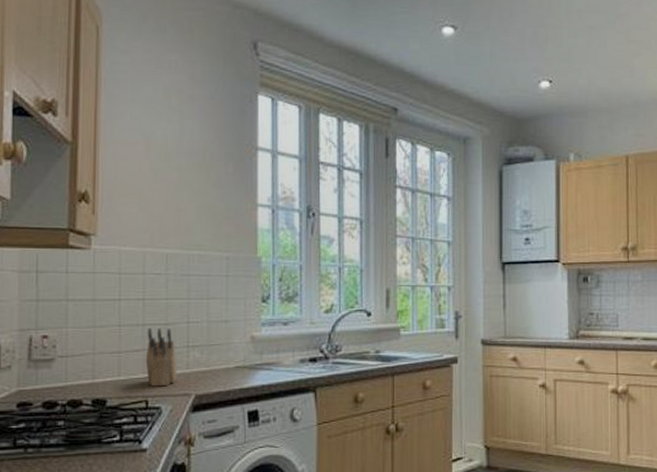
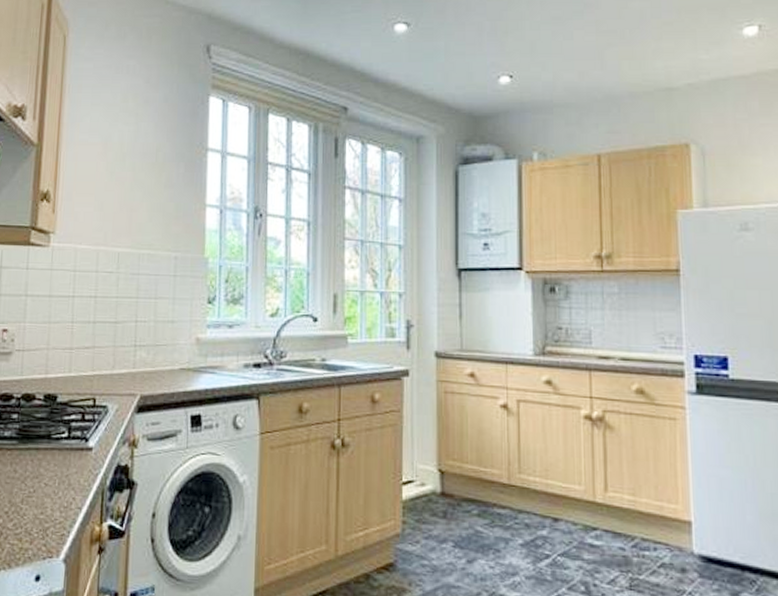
knife block: present [145,327,177,387] -> none [94,325,124,385]

